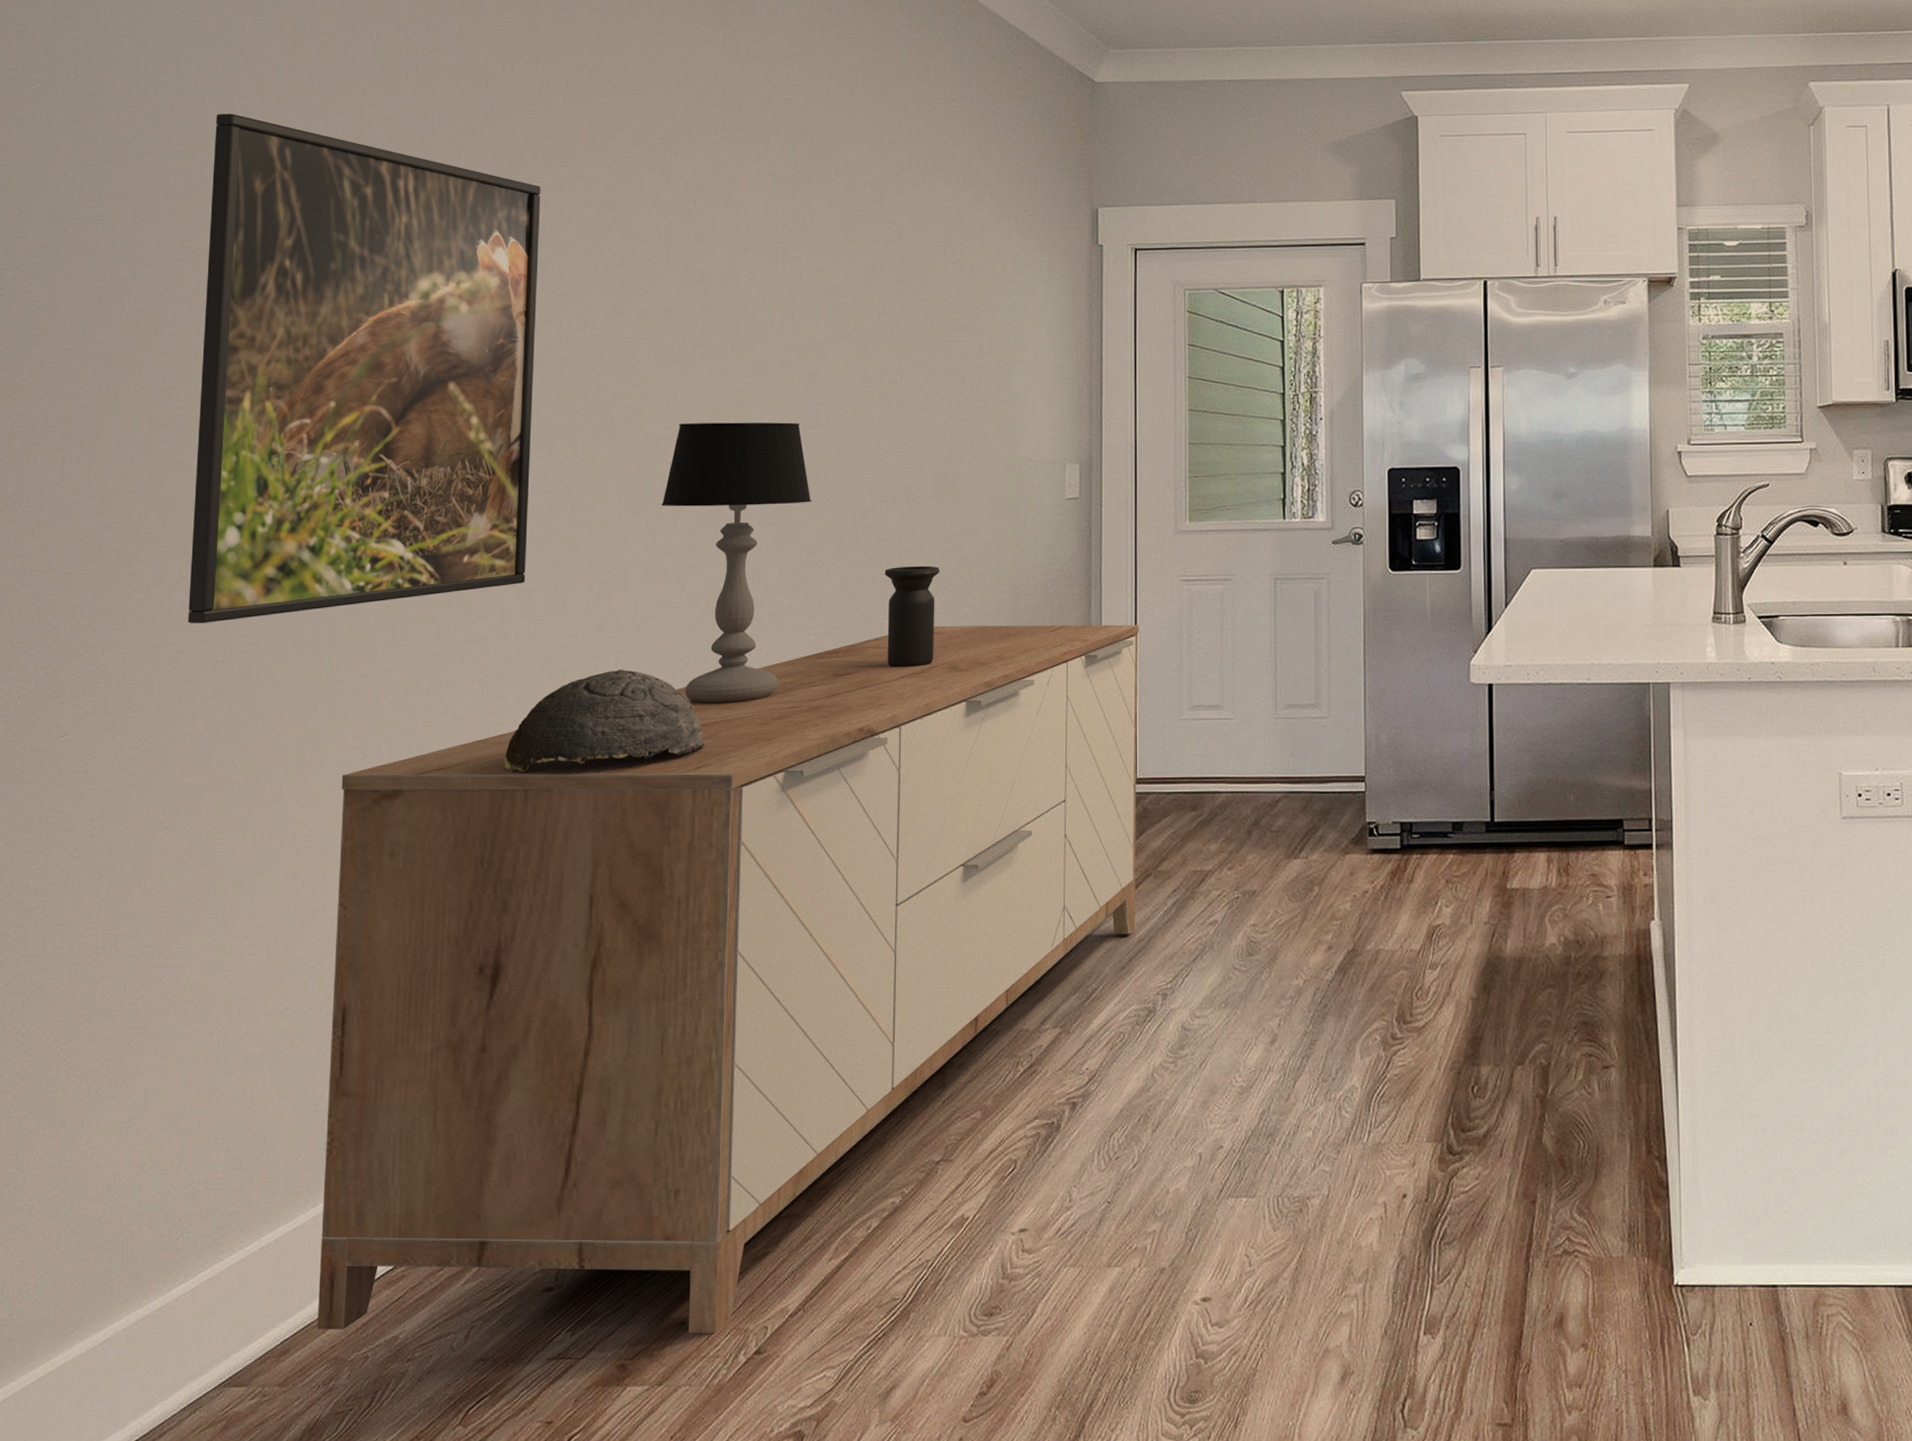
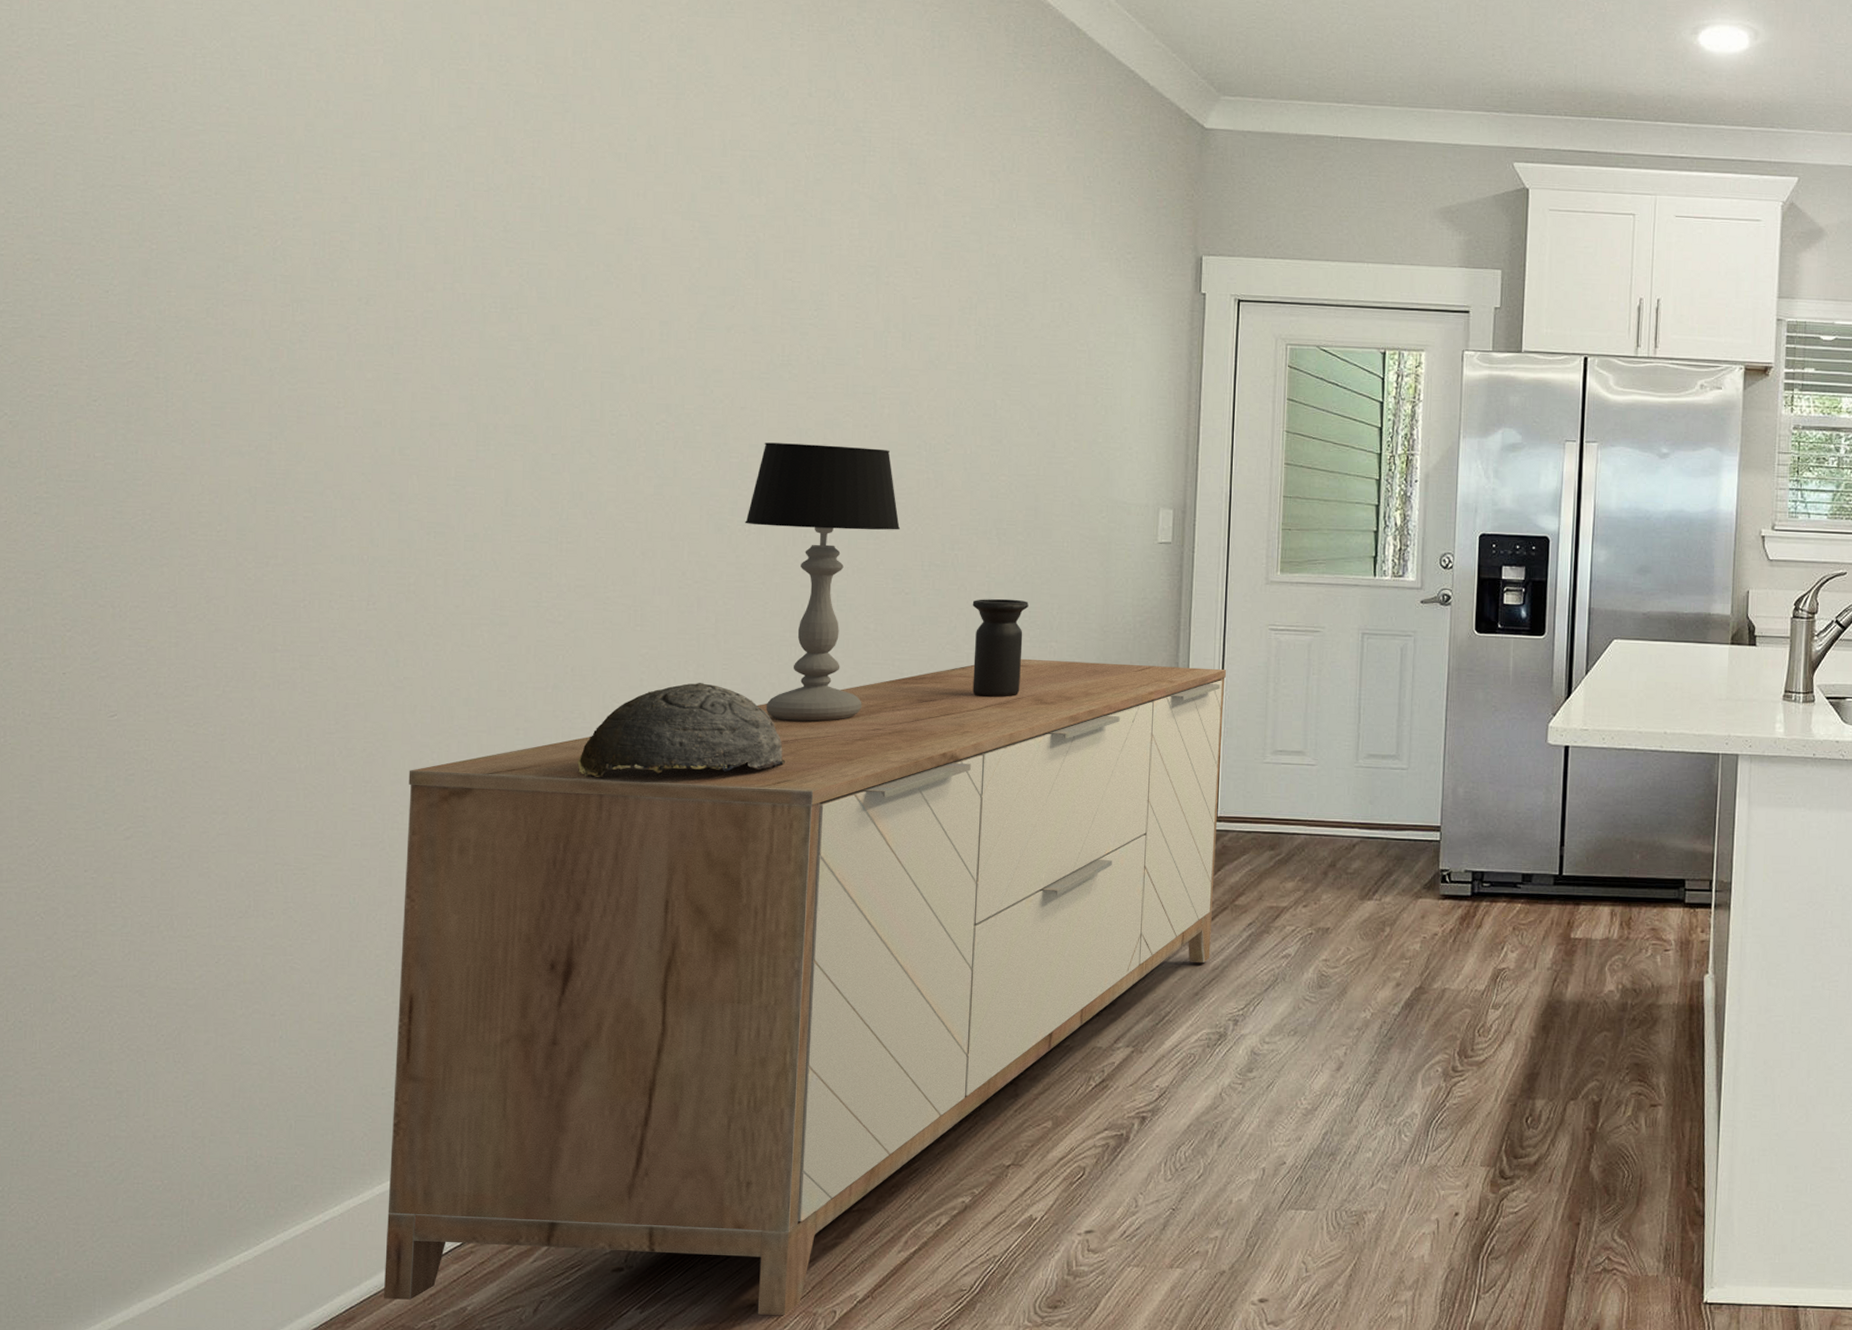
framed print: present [188,113,541,624] -> none [245,87,623,612]

